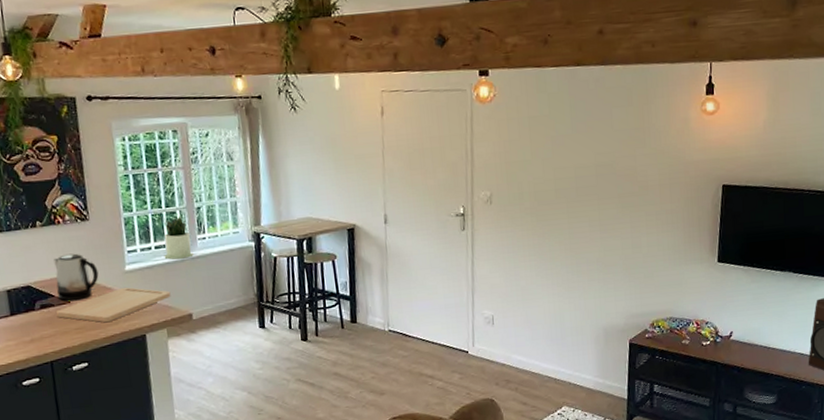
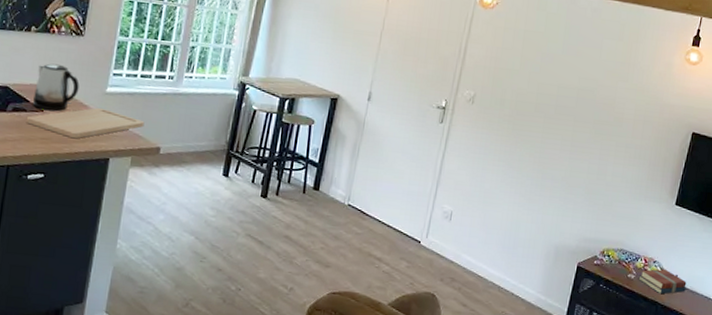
planter: present [163,216,194,261] -> none [147,50,178,94]
books: none [693,328,744,354] -> present [638,268,687,295]

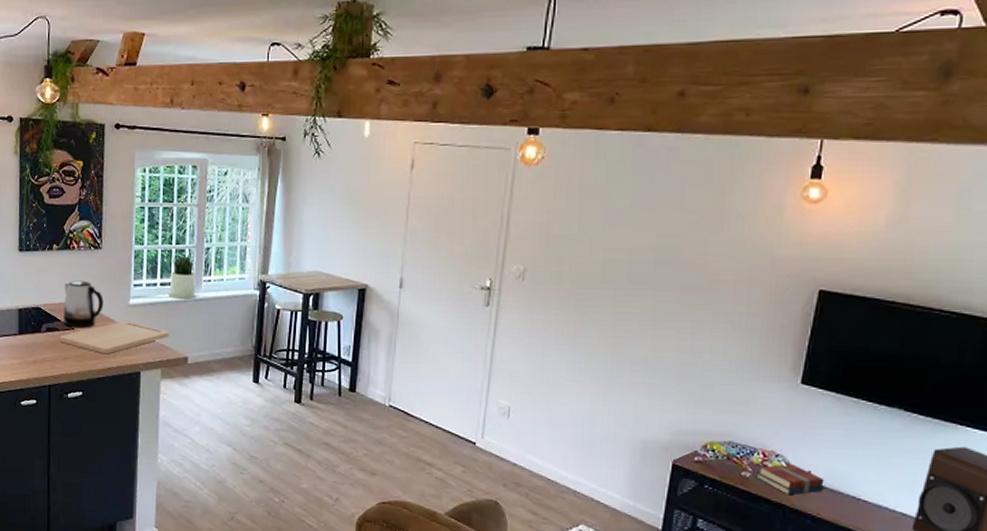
planter: none [147,50,178,94] -> present [168,255,197,300]

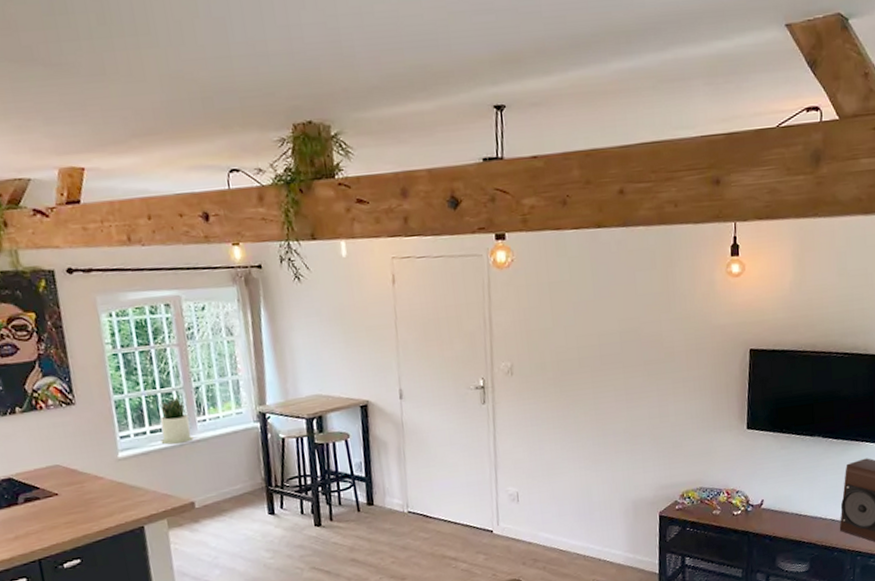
cutting board: present [59,320,170,355] -> none [42,475,170,516]
kettle: present [63,280,104,328] -> none [37,441,89,494]
books: present [756,463,825,496] -> none [724,496,775,523]

